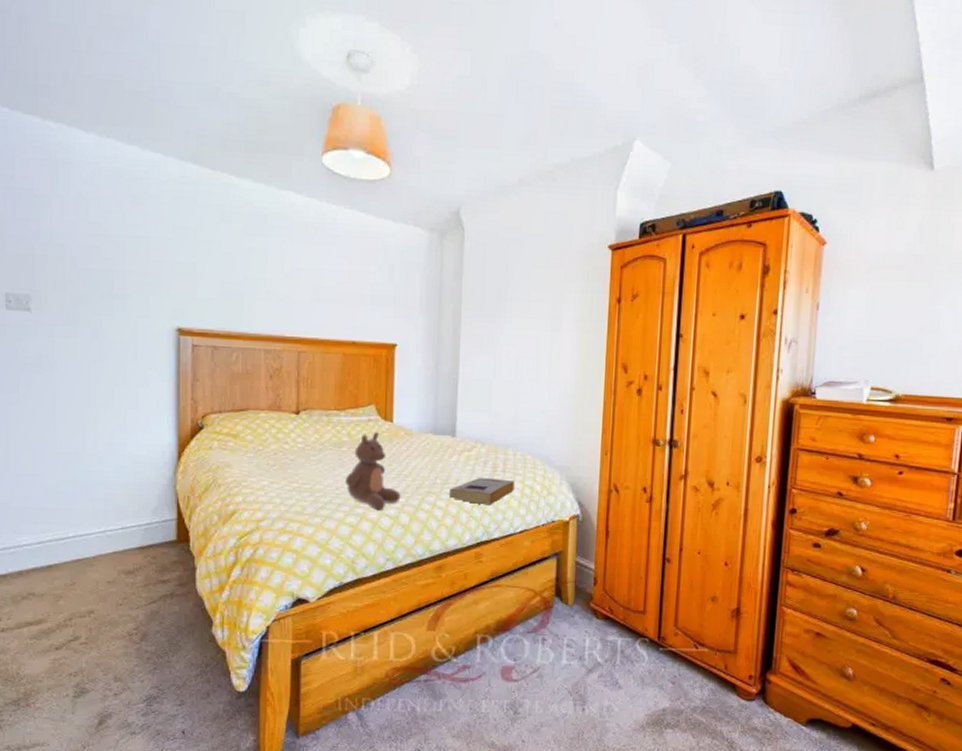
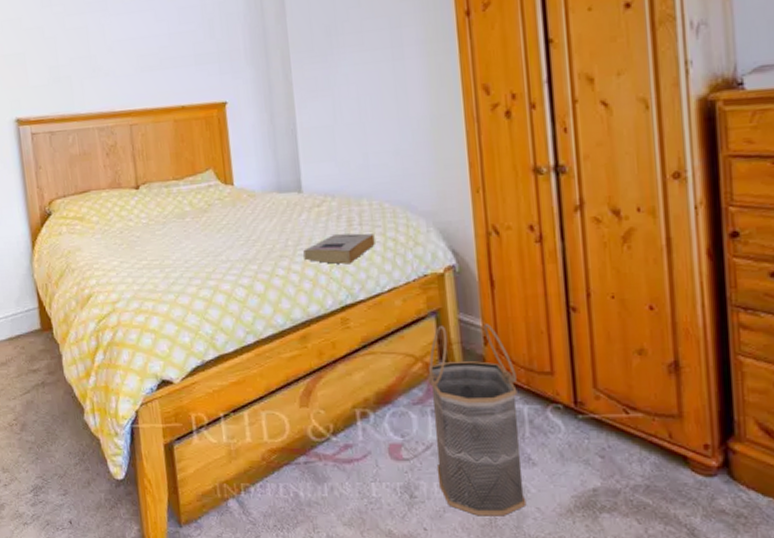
teddy bear: present [345,432,401,510] -> none [193,197,253,281]
basket: none [540,566,616,731] -> present [427,324,527,516]

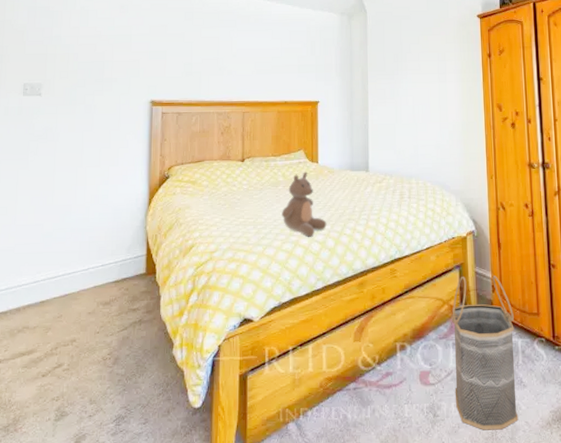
teddy bear: none [193,197,253,281] -> present [282,172,327,237]
book: present [303,233,375,266] -> none [366,204,419,228]

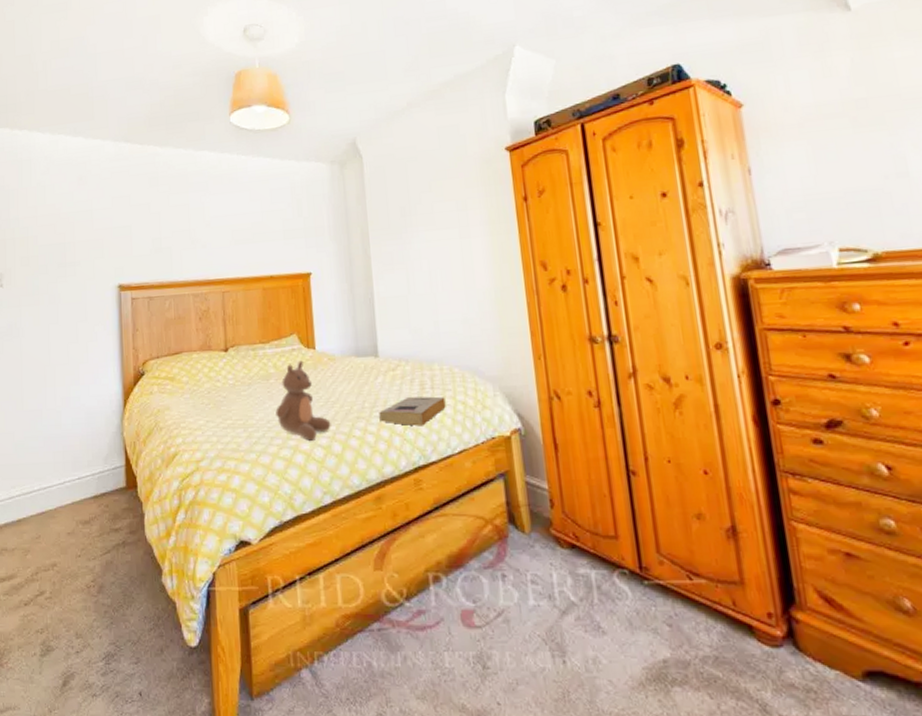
book: none [366,204,419,228] -> present [379,396,446,428]
basket: present [451,276,519,430] -> none [497,487,599,690]

